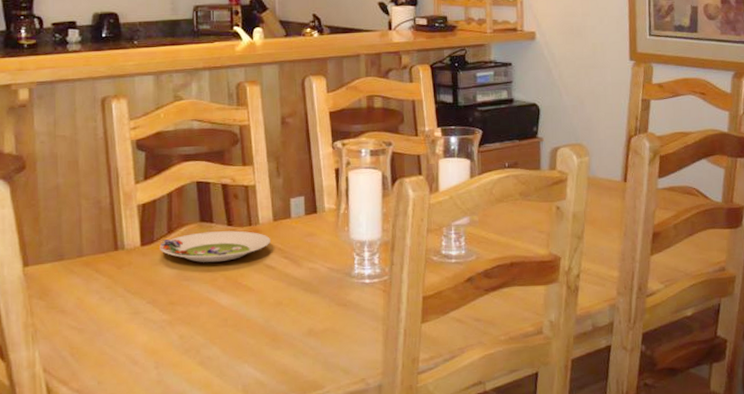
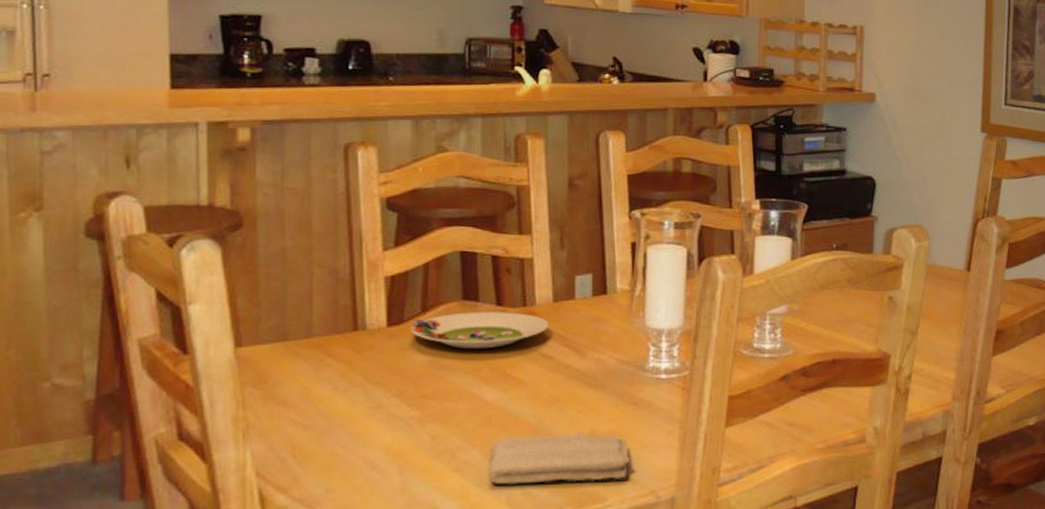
washcloth: none [226,330,344,376] -> present [488,432,632,485]

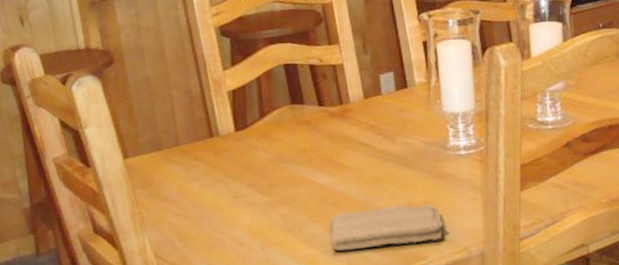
salad plate: present [411,312,549,350] -> none [253,110,363,144]

